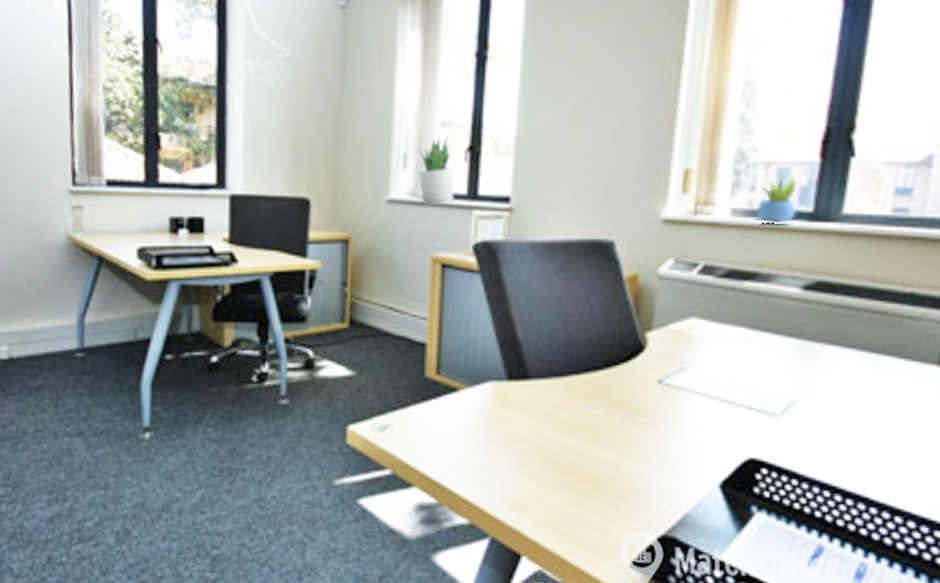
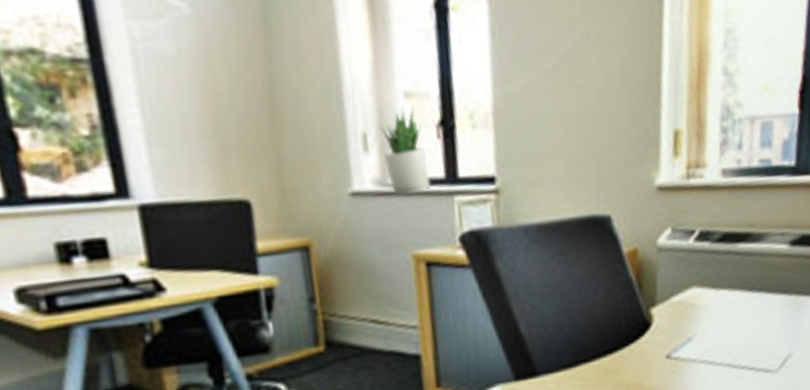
succulent plant: present [756,172,798,224] -> none [744,126,780,182]

